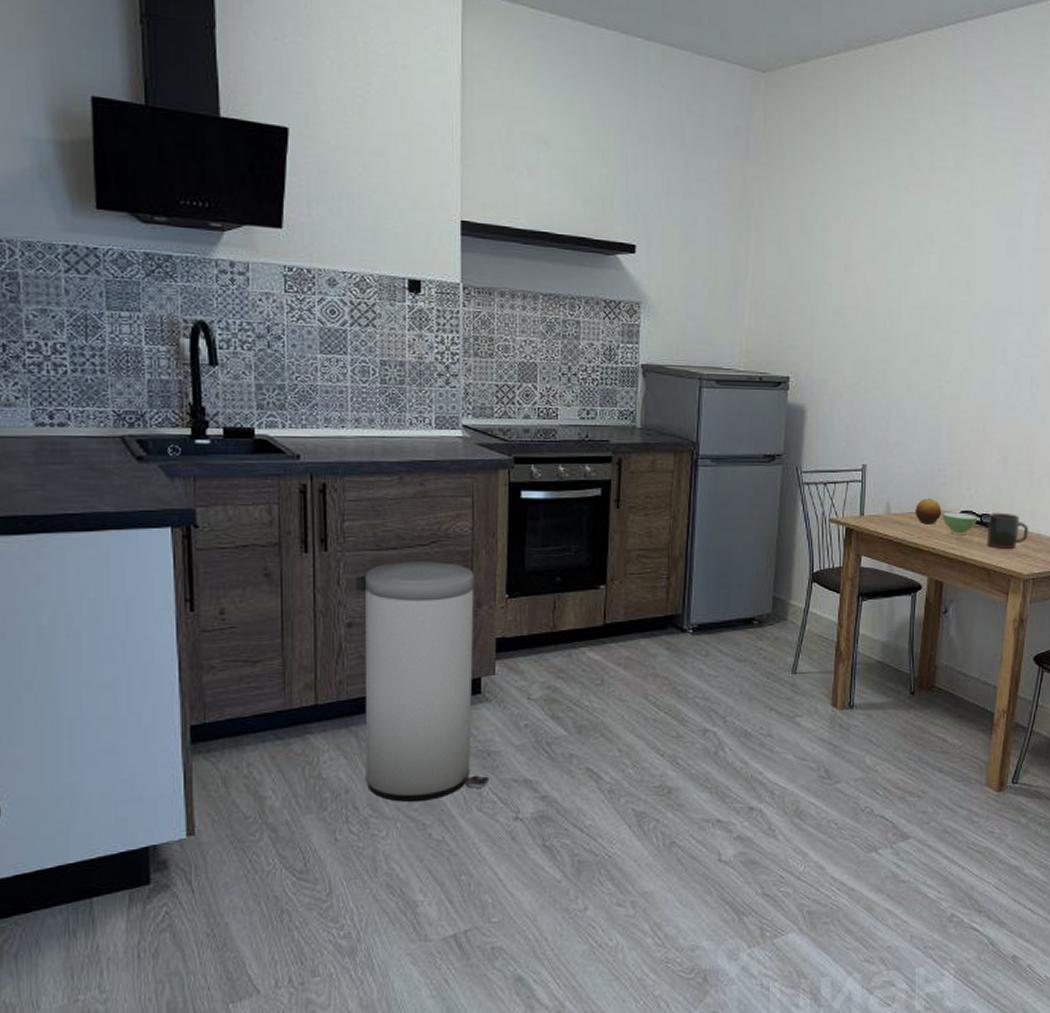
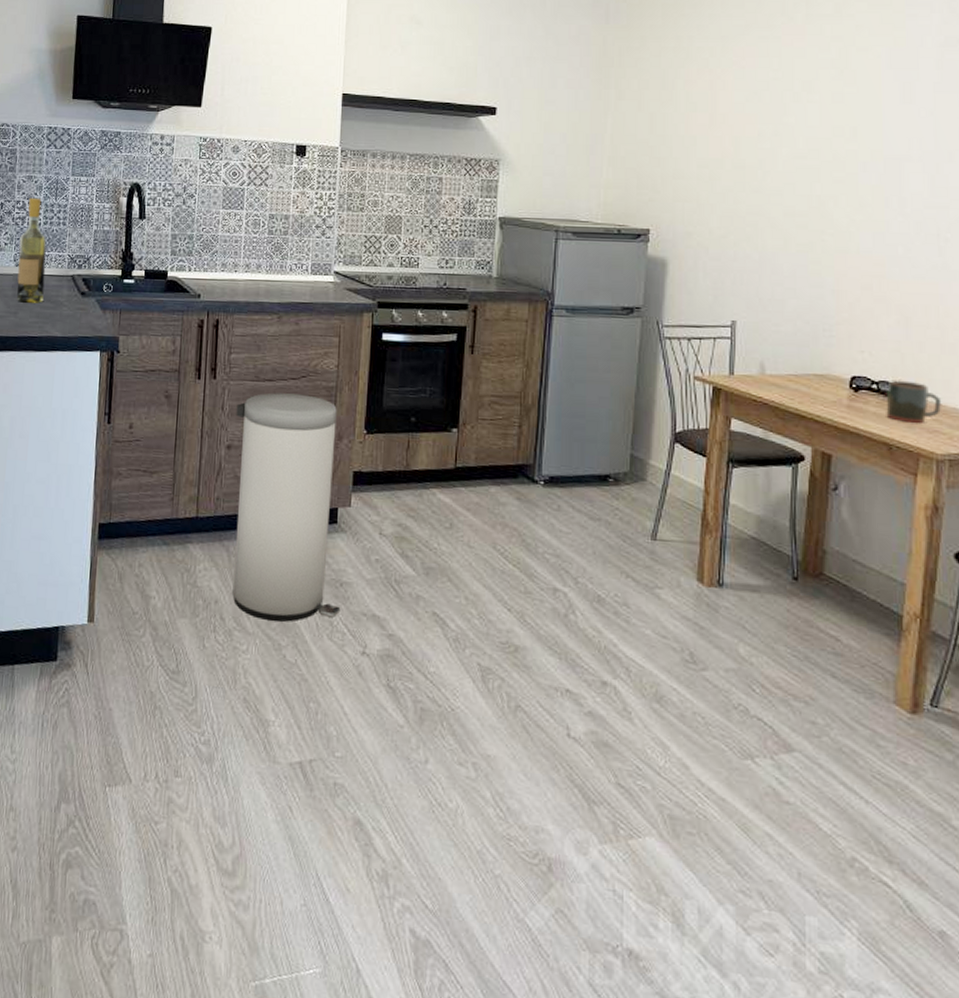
bottle: none [37,337,82,472] -> present [16,197,47,303]
fruit: present [914,498,942,524] -> none [794,360,828,389]
bowl: present [942,512,978,535] -> none [828,376,874,404]

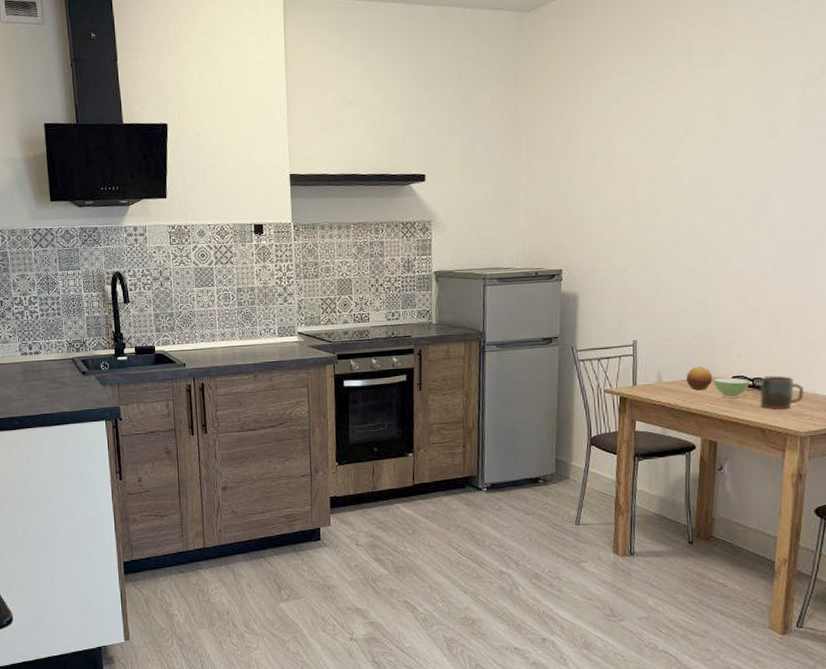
bottle: present [16,197,47,303] -> none [21,293,50,386]
pedal bin: present [232,393,341,622] -> none [227,438,330,622]
fruit: none [794,360,828,389] -> present [685,366,713,391]
bowl: none [828,376,874,404] -> present [713,377,750,399]

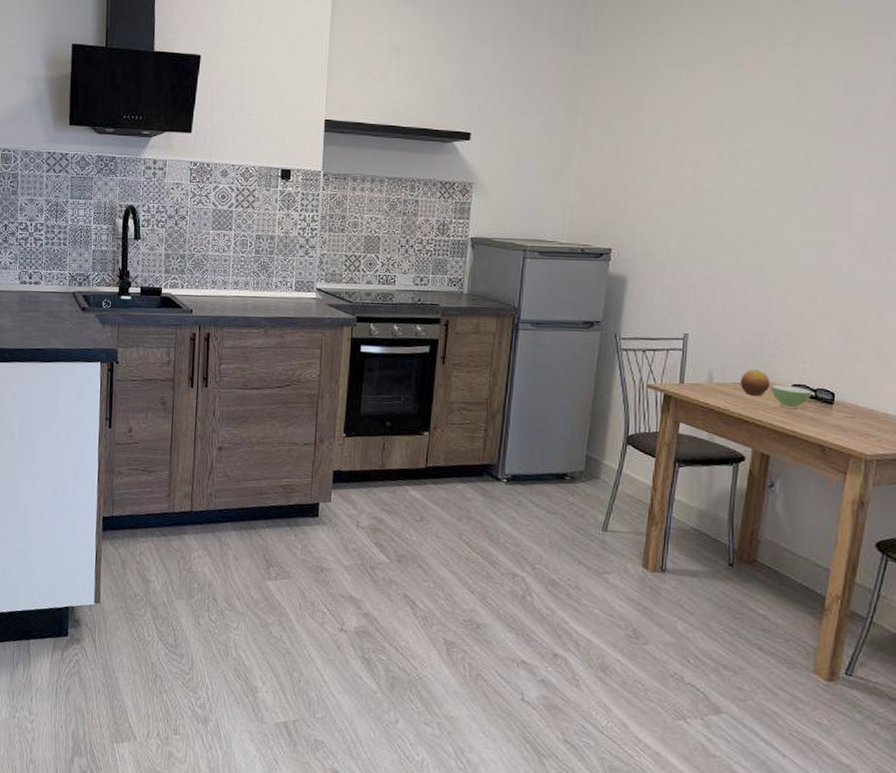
mug: present [759,375,805,410] -> none [822,387,874,428]

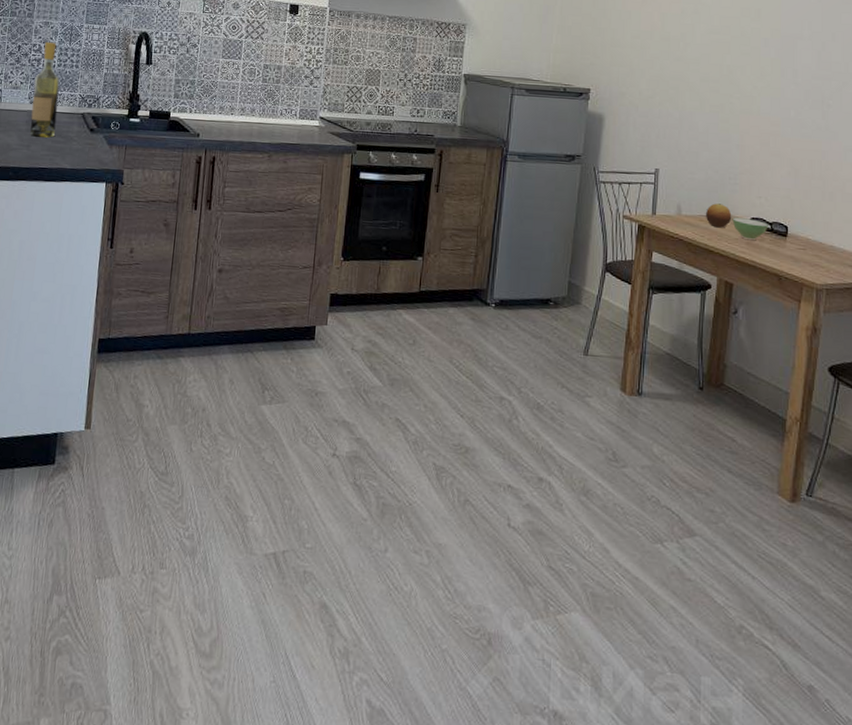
bottle: none [22,219,49,318] -> present [30,41,60,138]

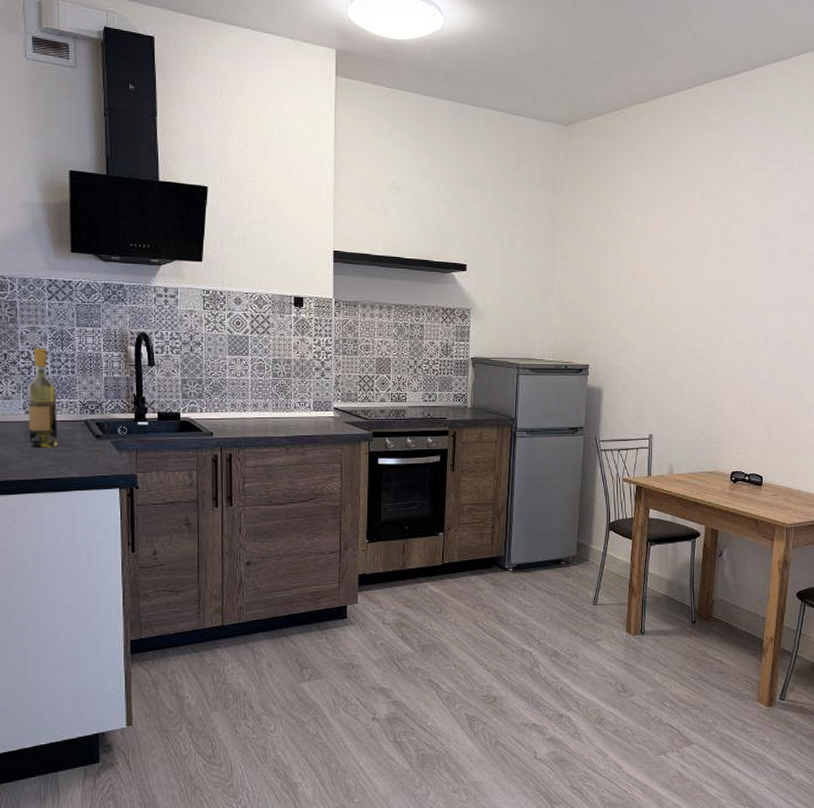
fruit: present [705,203,732,228] -> none [693,461,716,483]
bowl: present [732,217,768,241] -> none [716,472,746,492]

